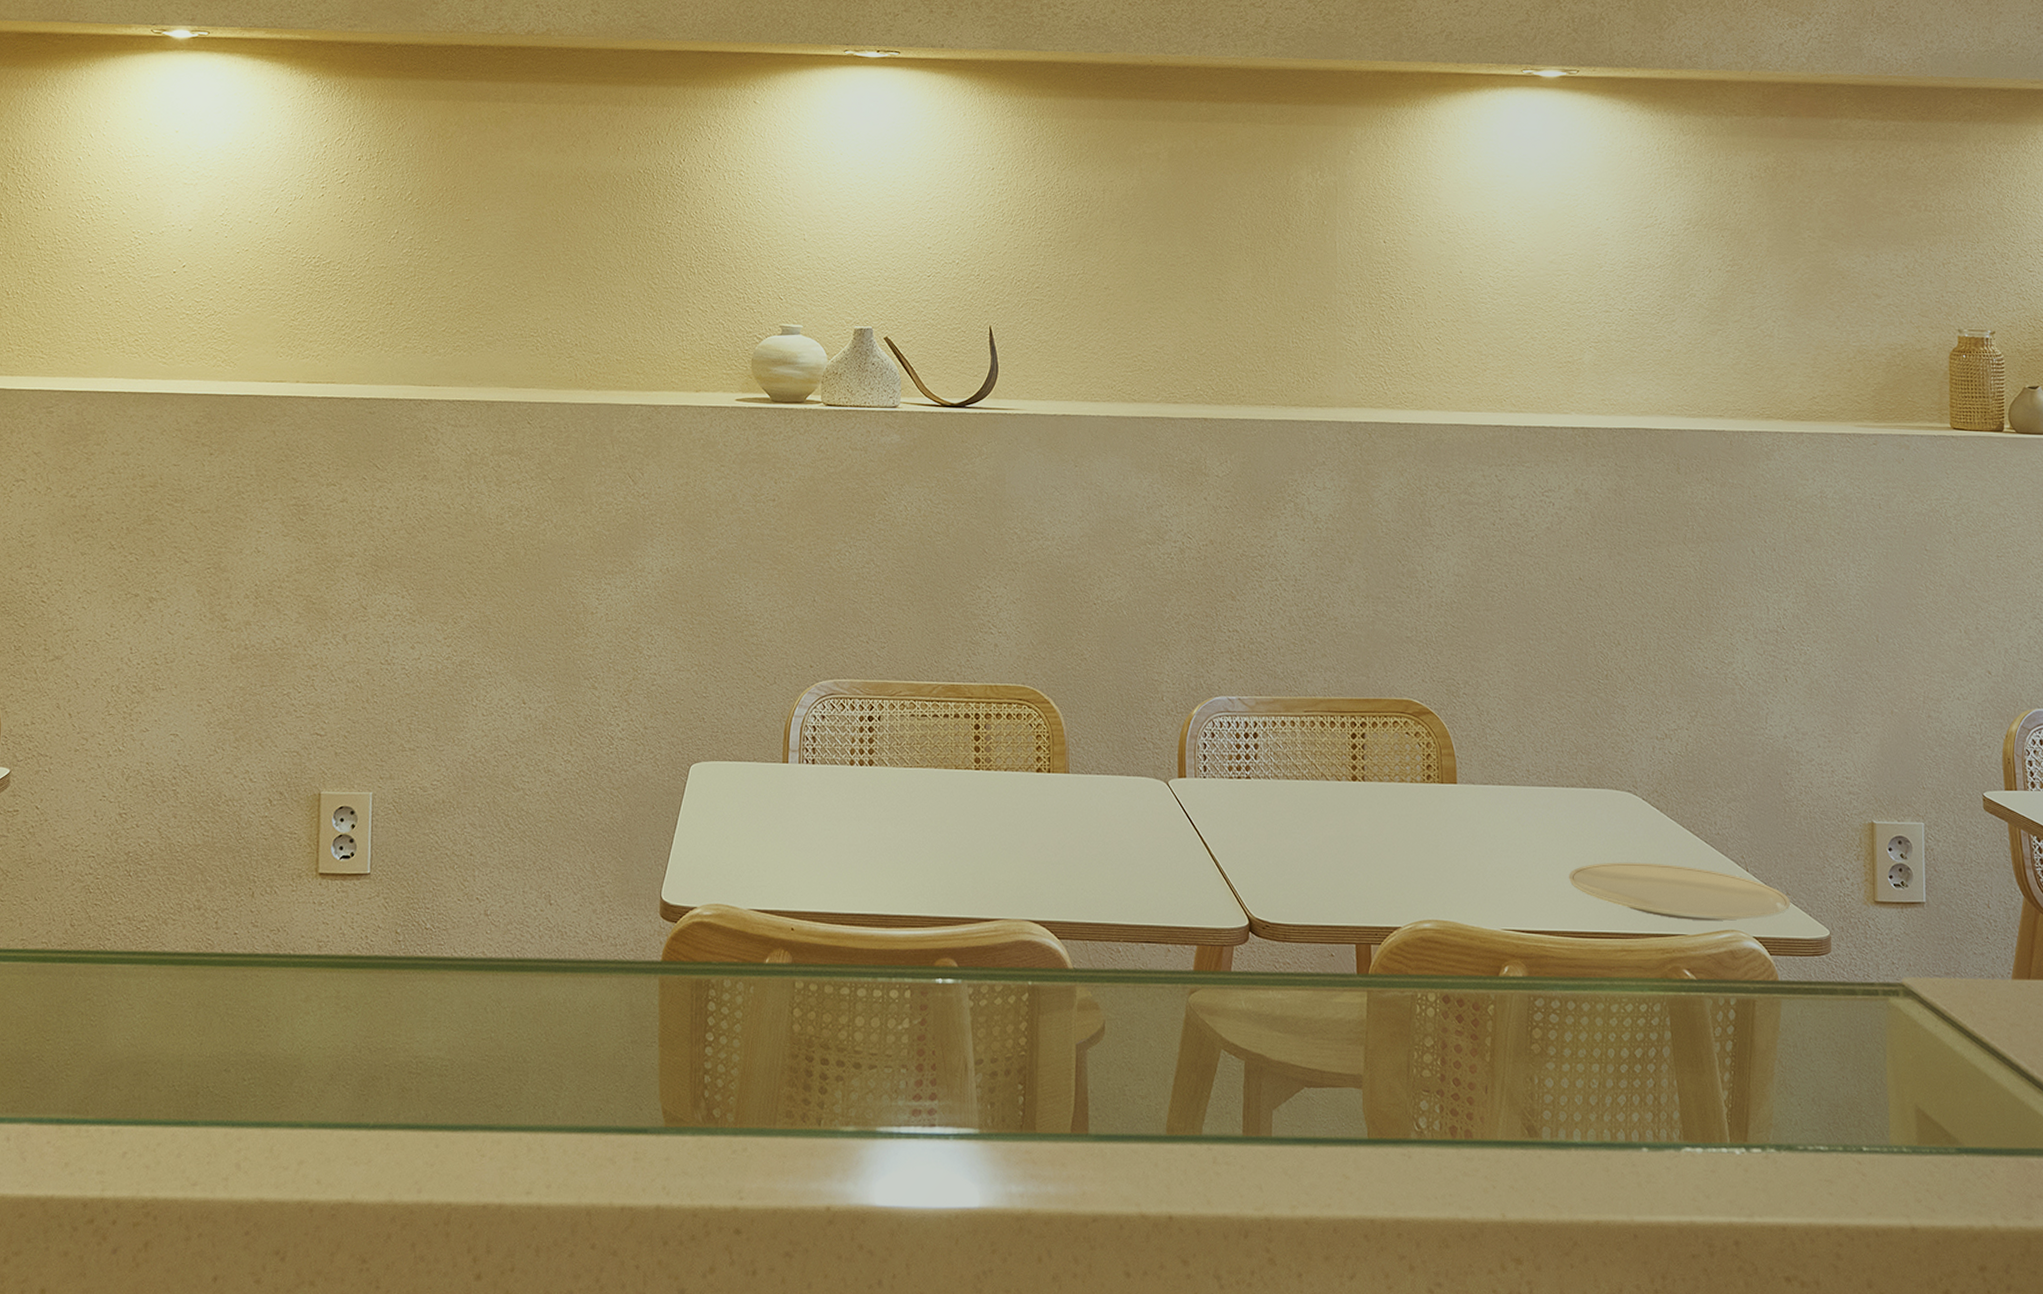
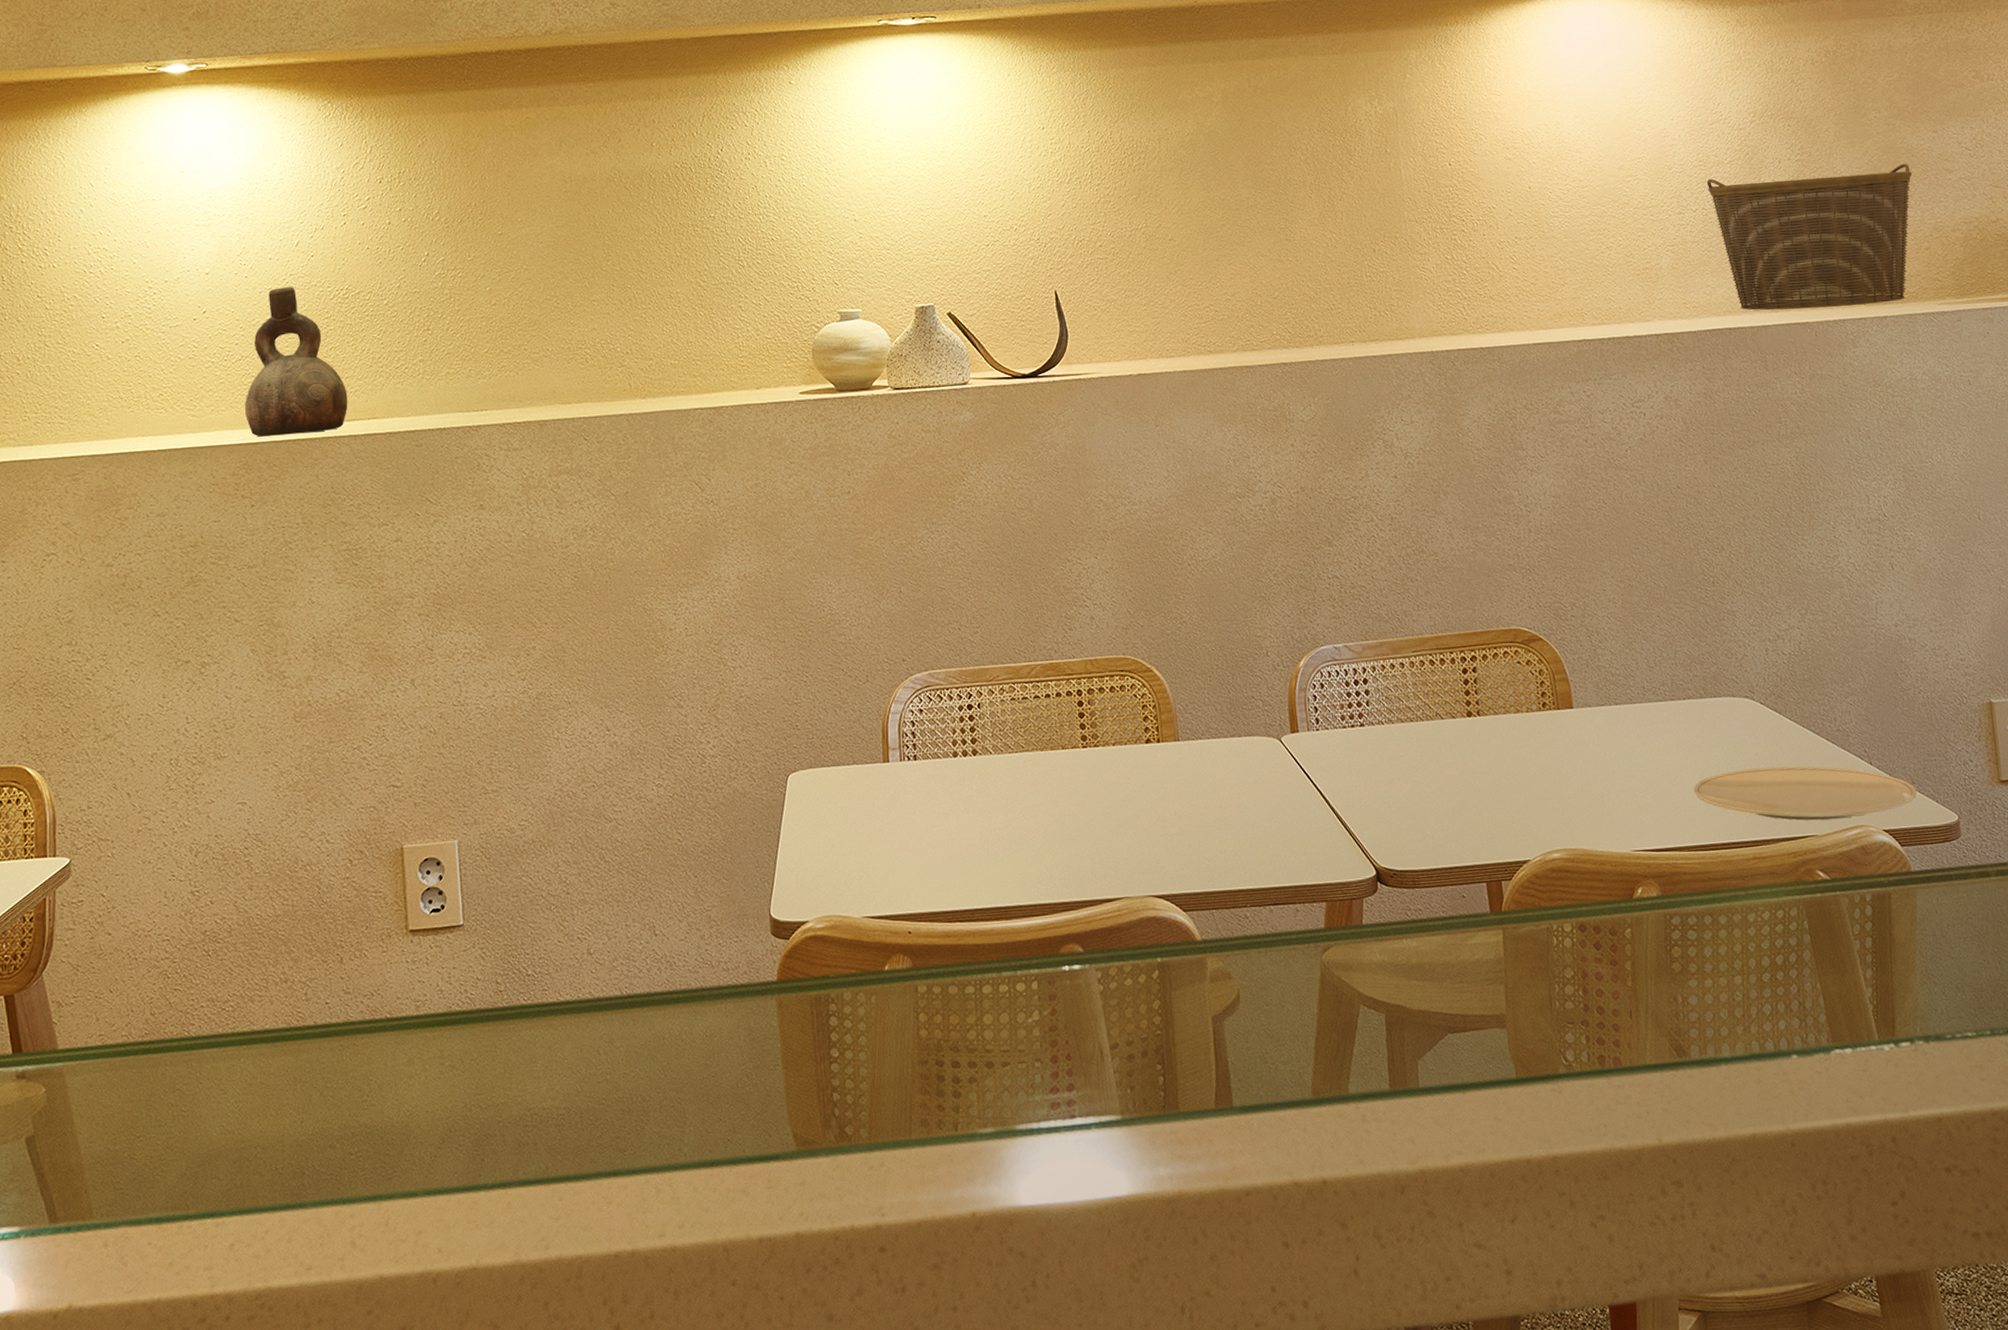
ceramic vessel: none [213,250,310,390] -> present [245,287,348,437]
basket: none [1635,281,1841,419] -> present [1706,163,1913,311]

